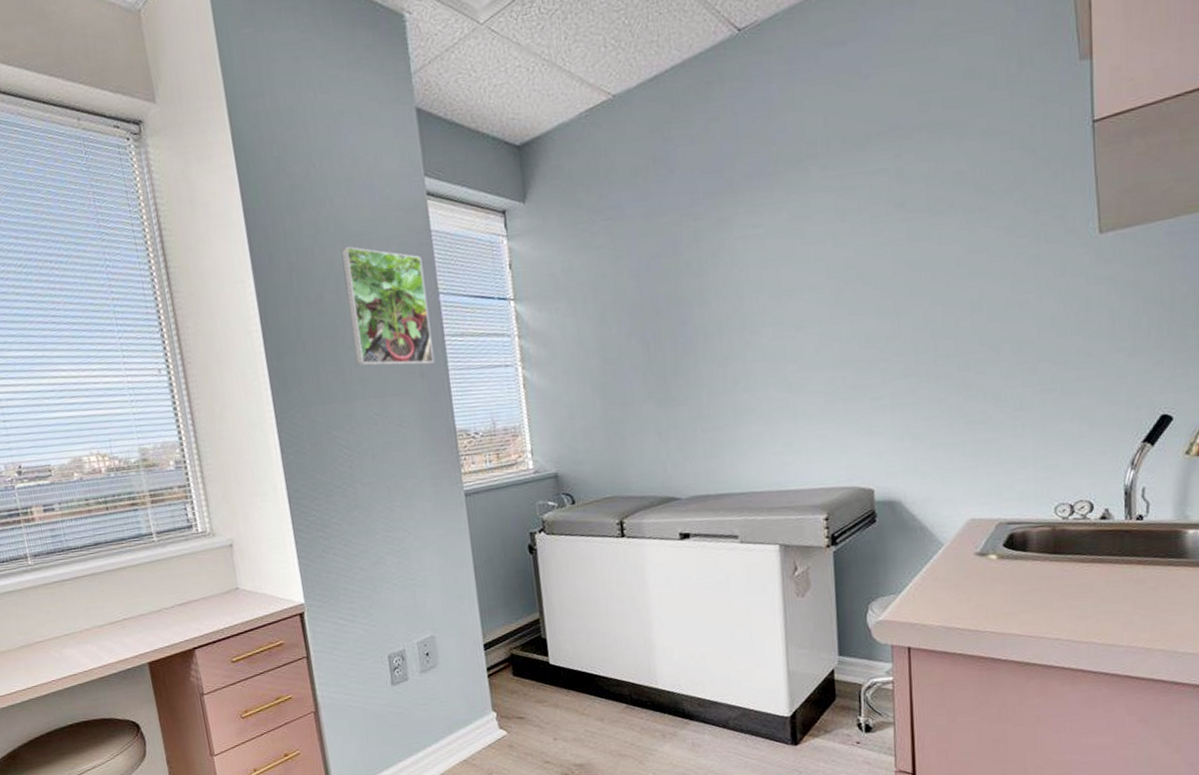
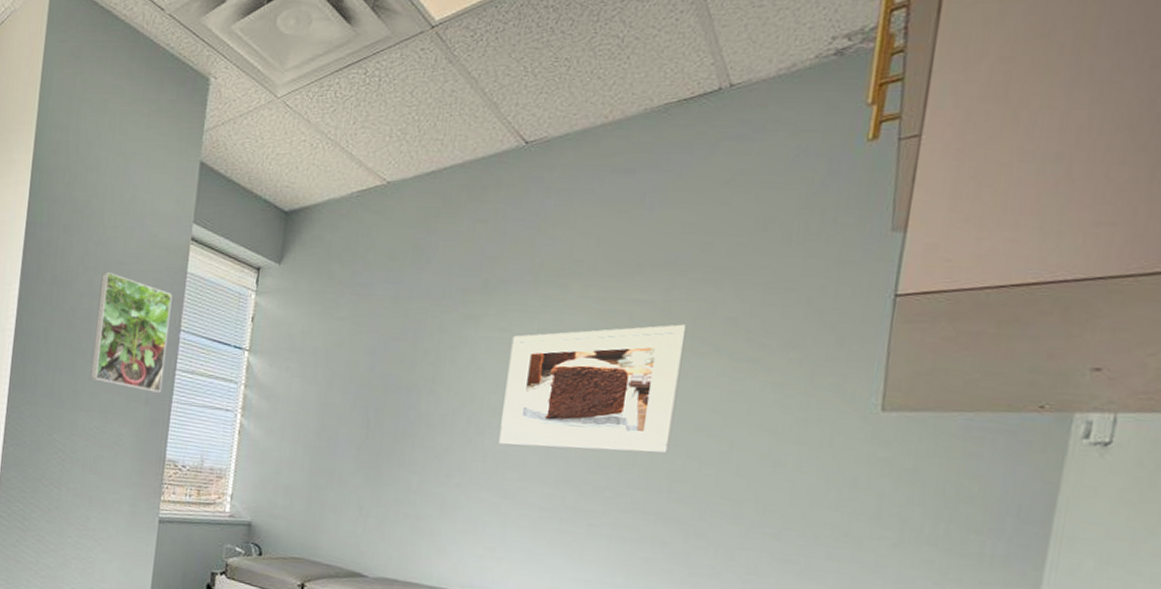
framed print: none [766,186,928,340] -> present [498,324,687,454]

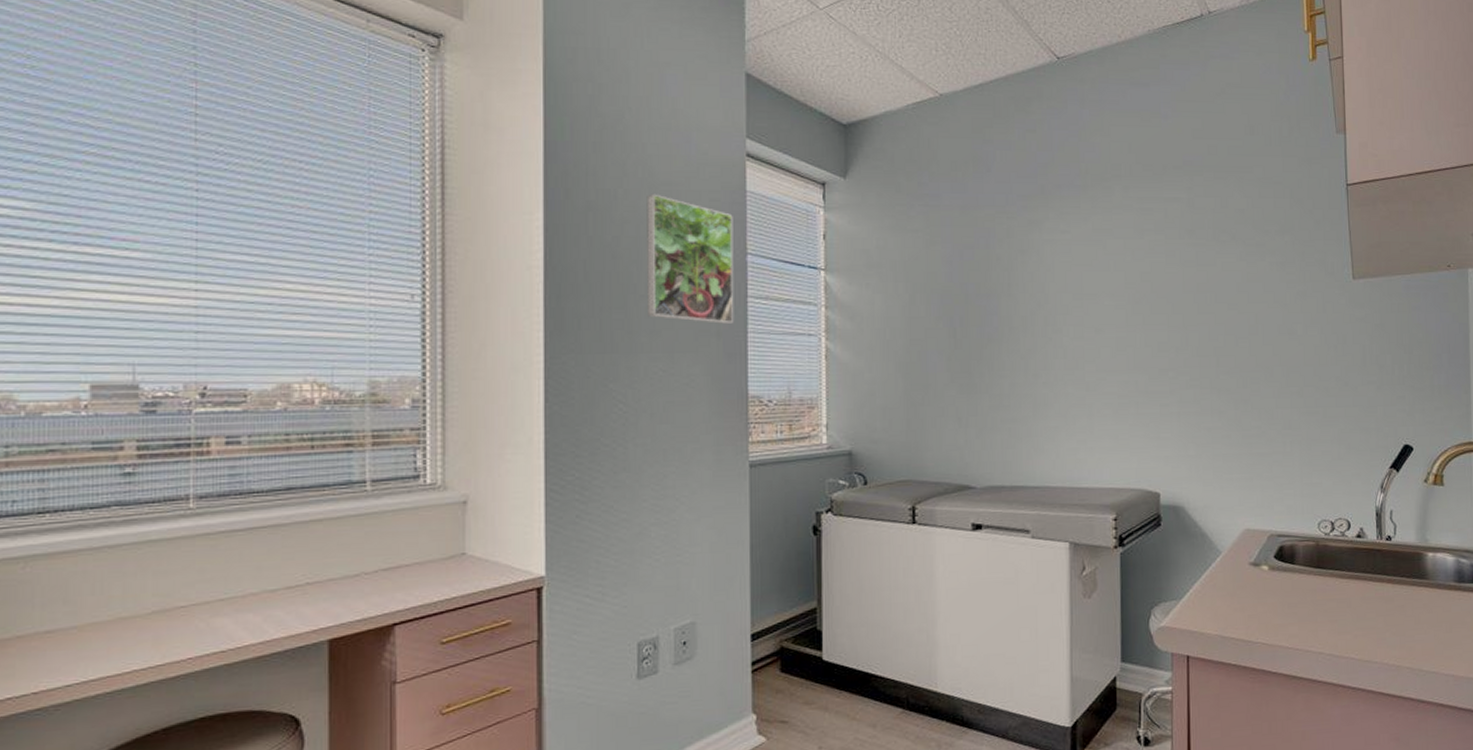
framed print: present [498,324,687,454] -> none [1072,217,1212,340]

